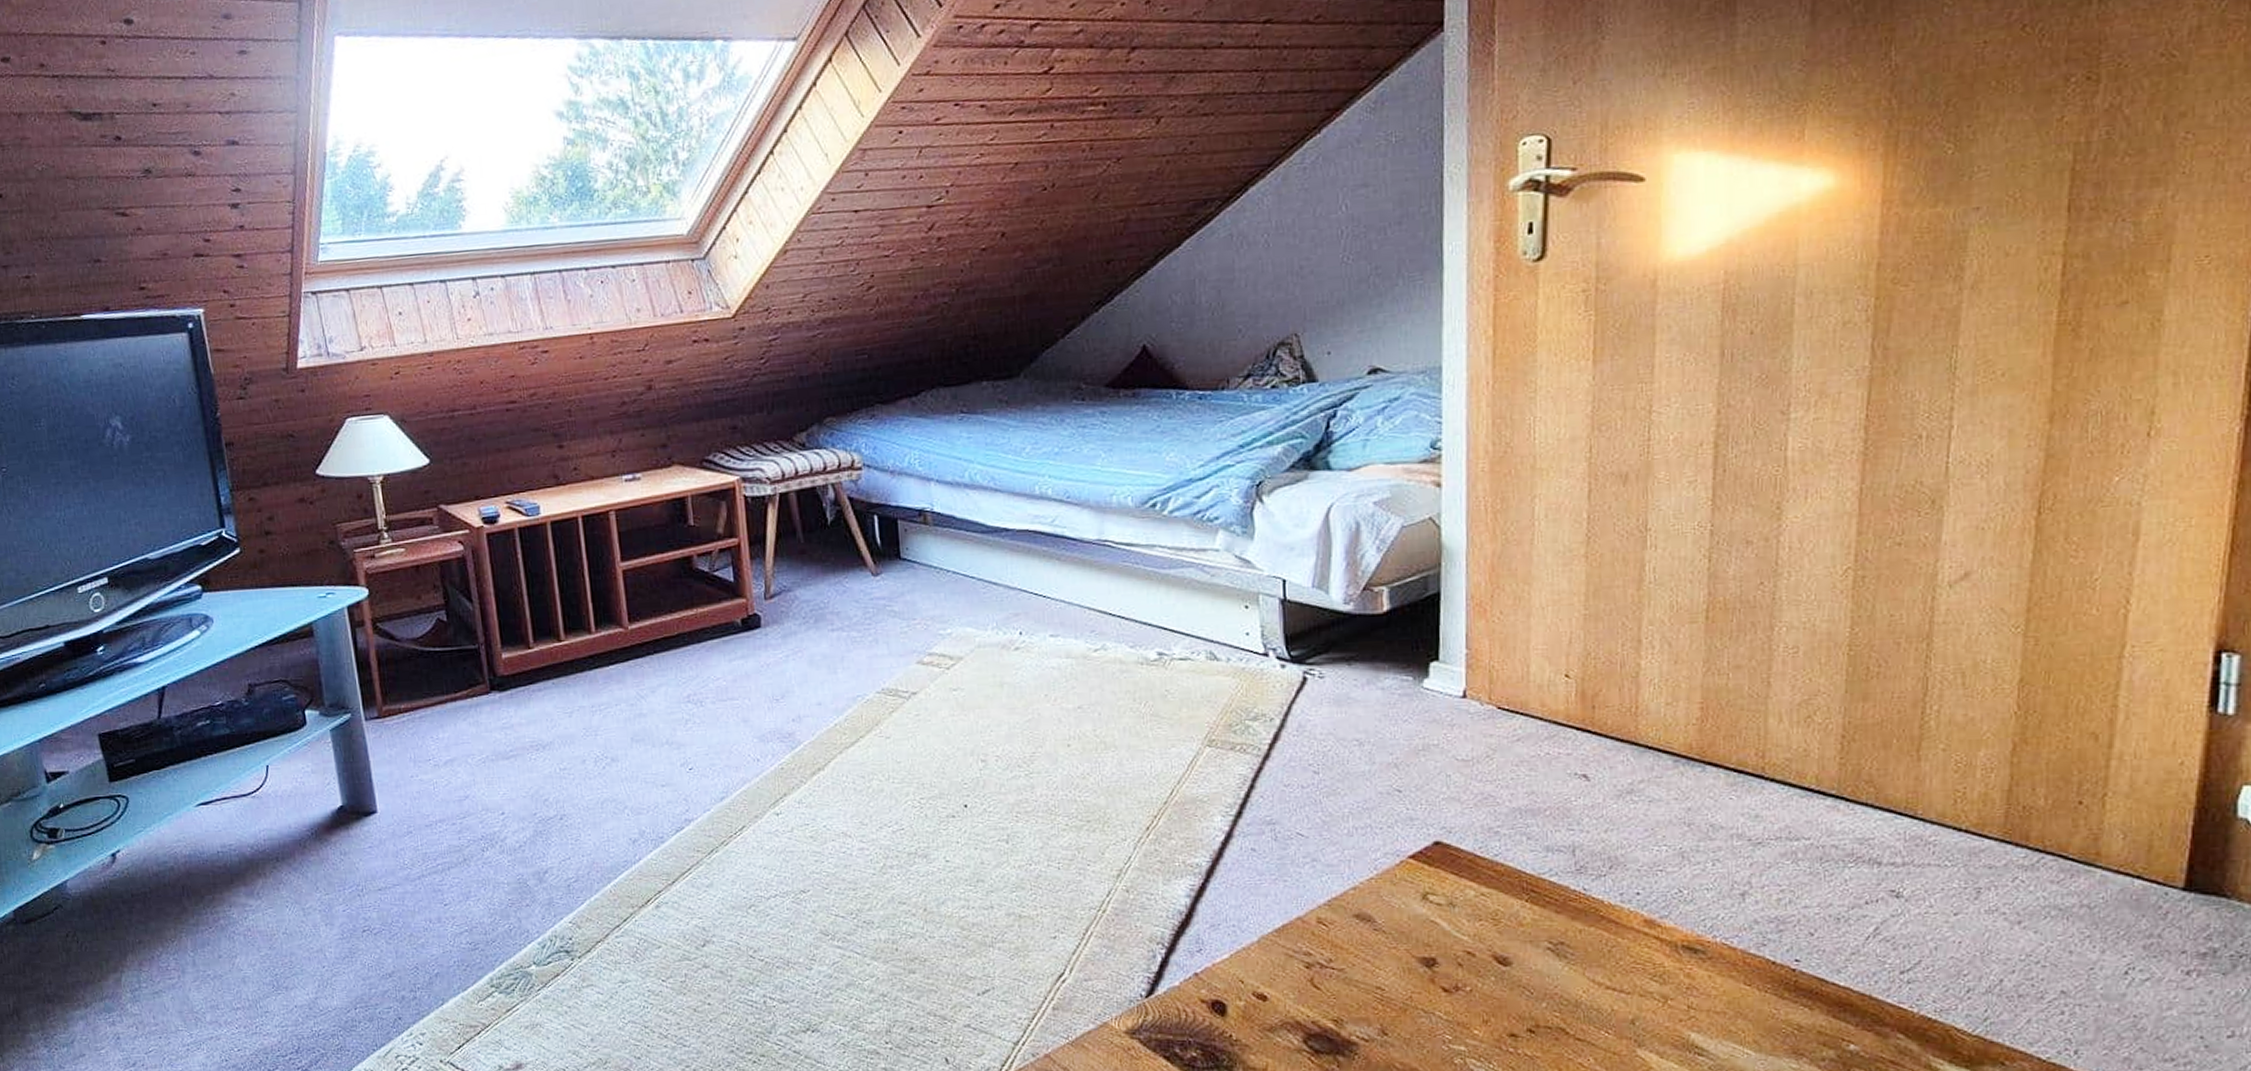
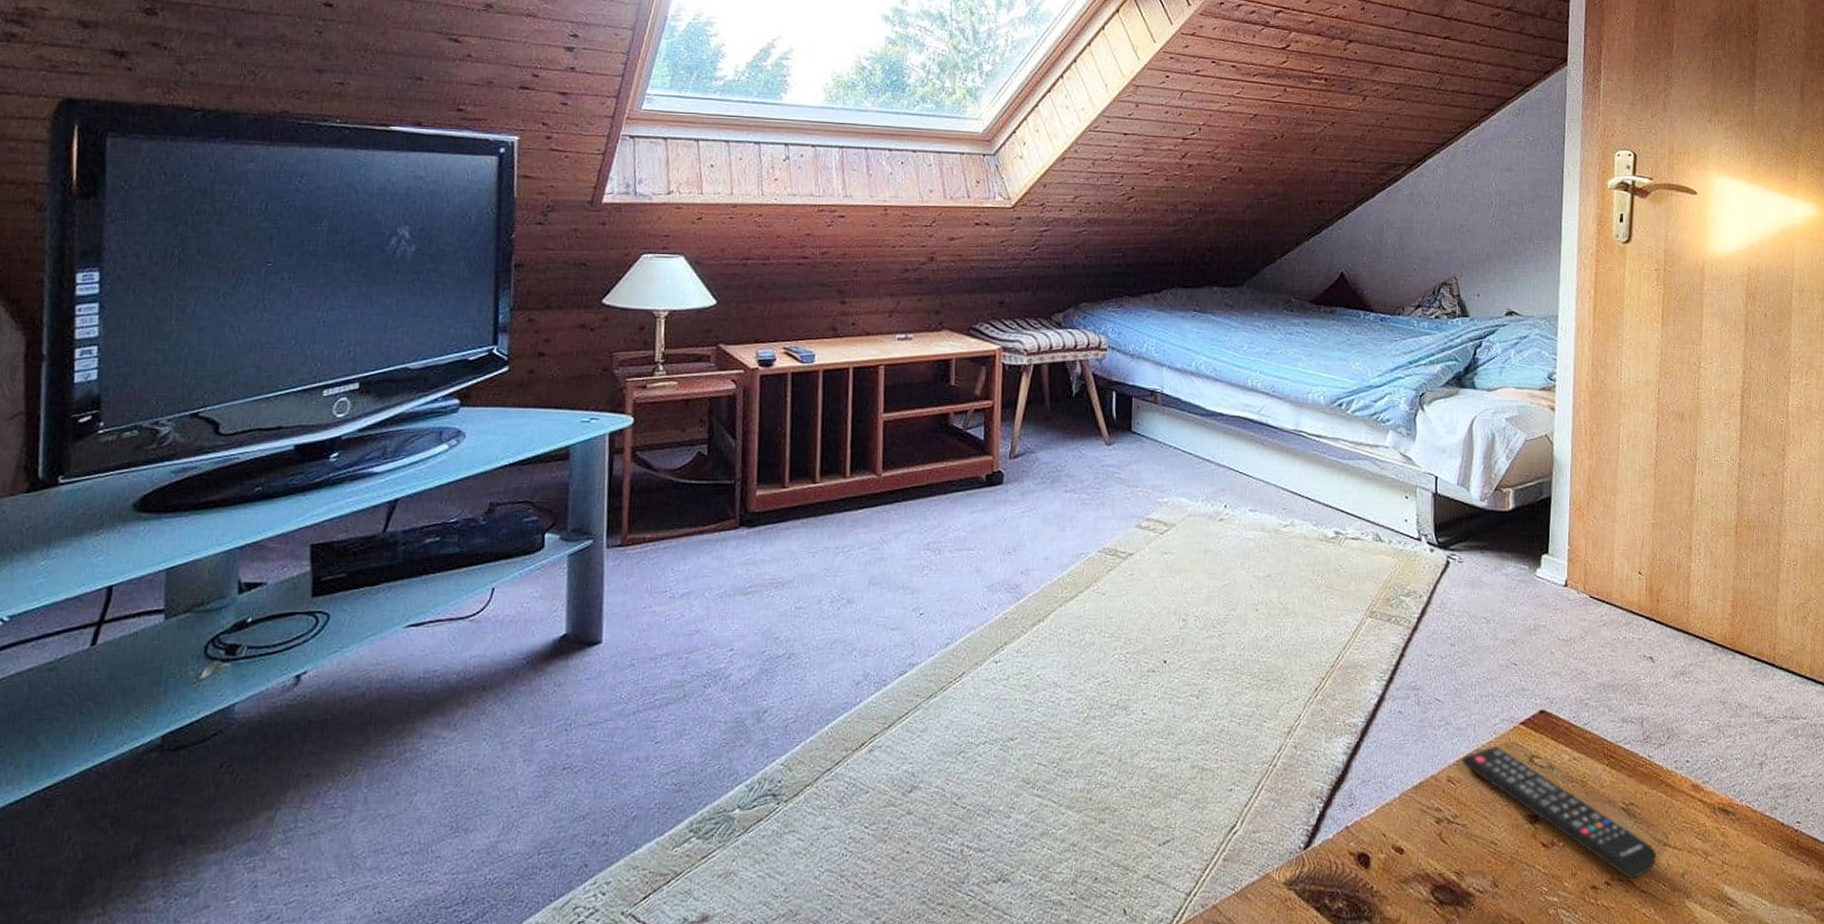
remote control: none [1334,882,1596,1027] -> present [1461,745,1656,880]

